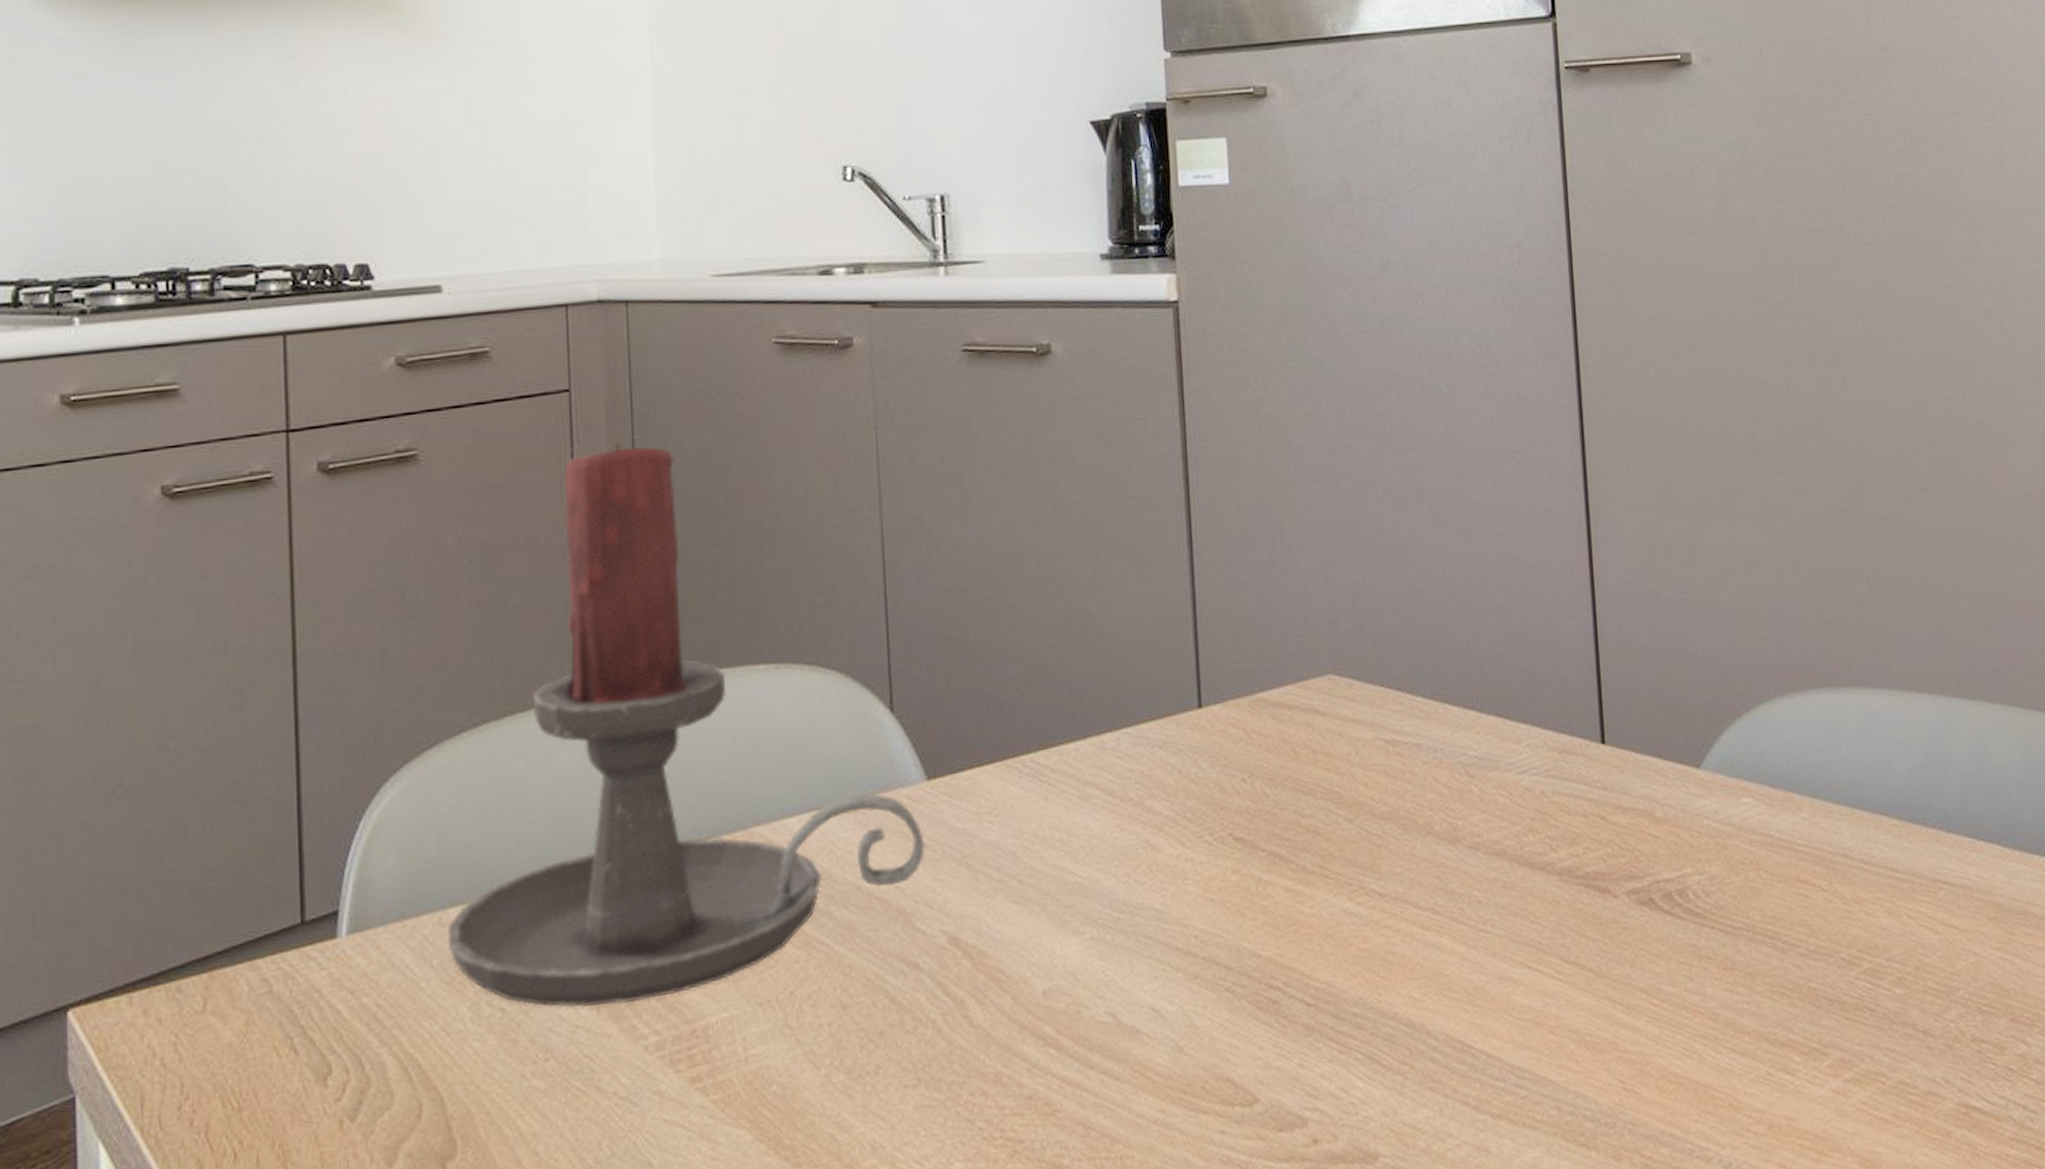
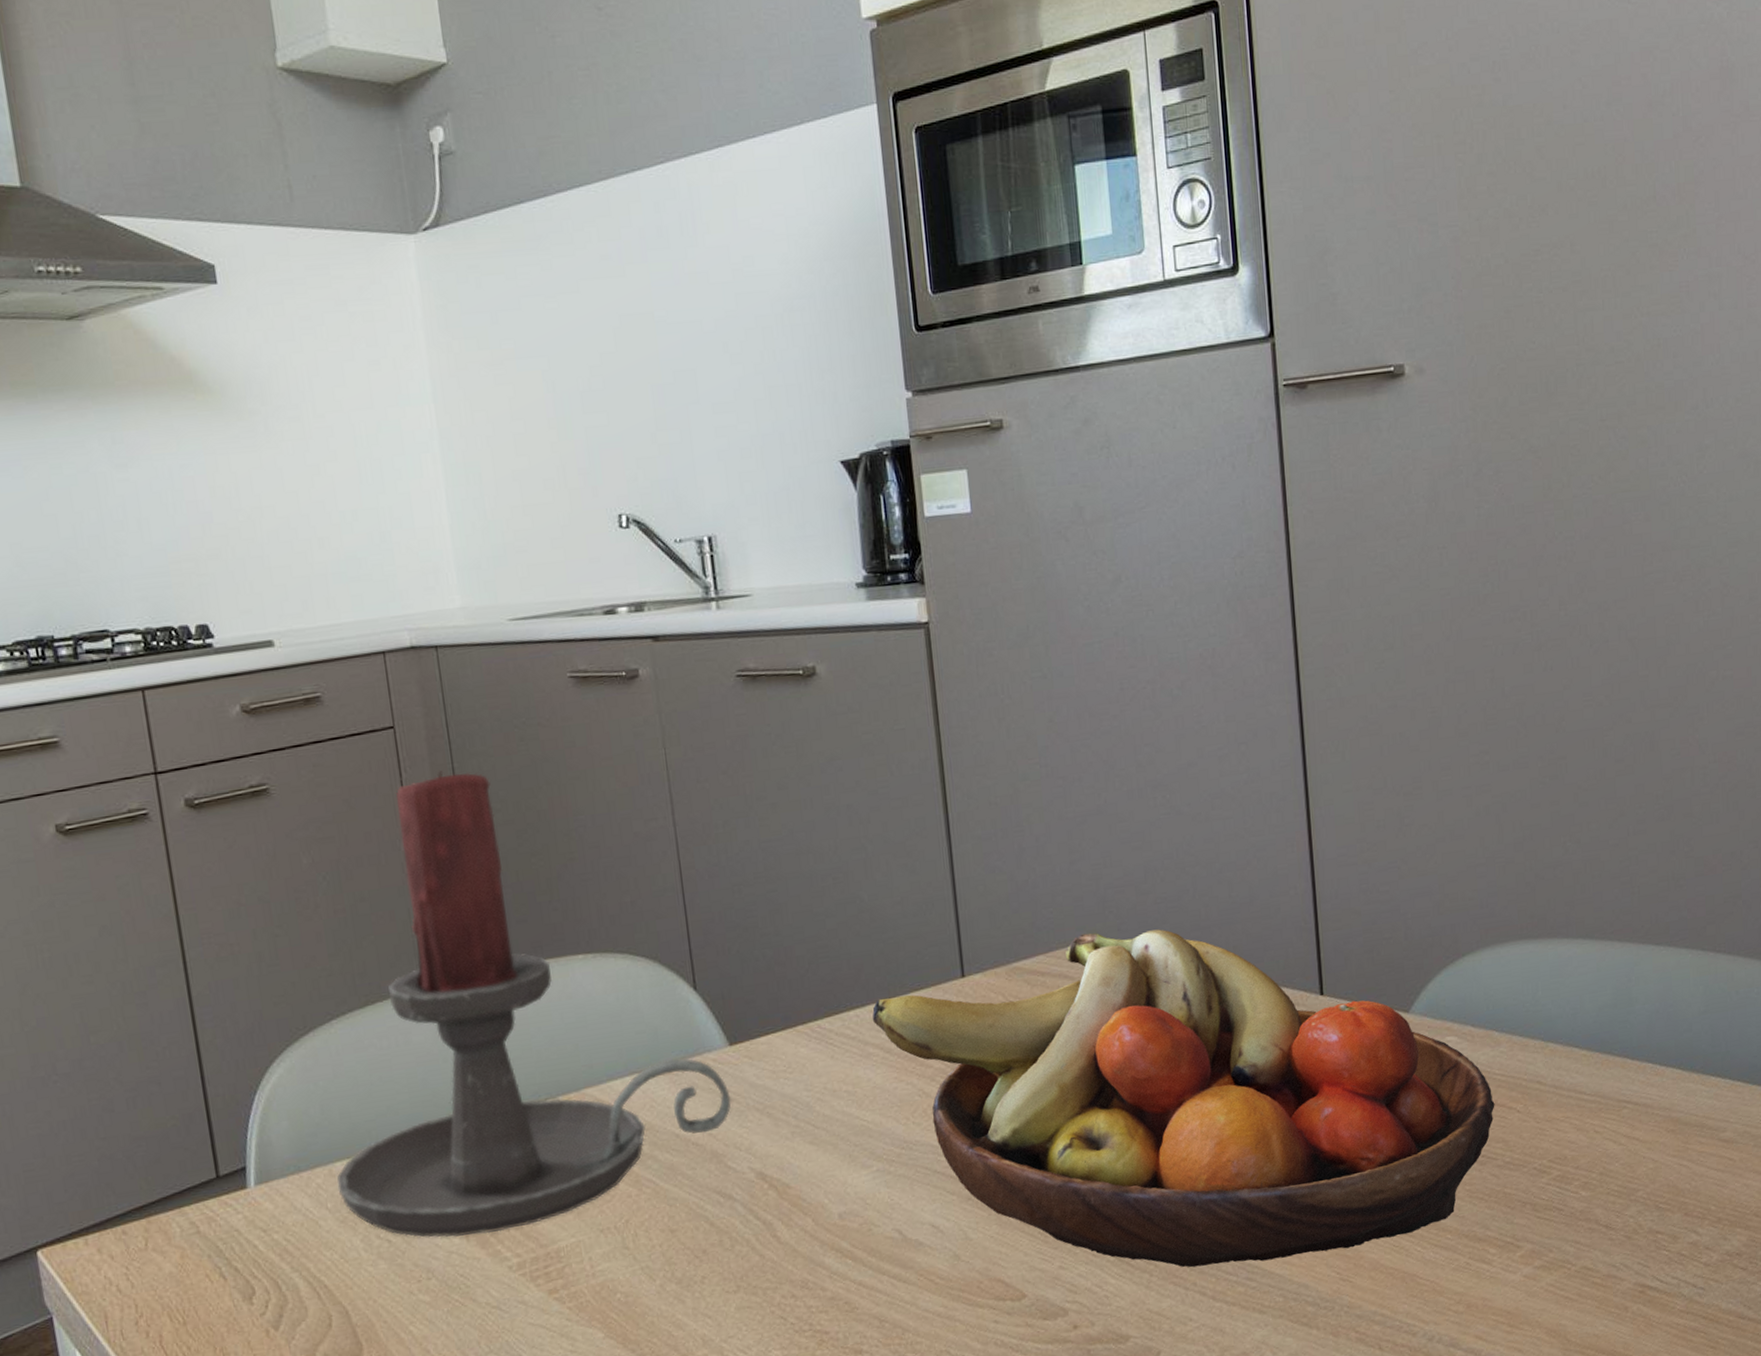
fruit bowl: none [1093,660,1797,1070] -> present [872,929,1495,1268]

